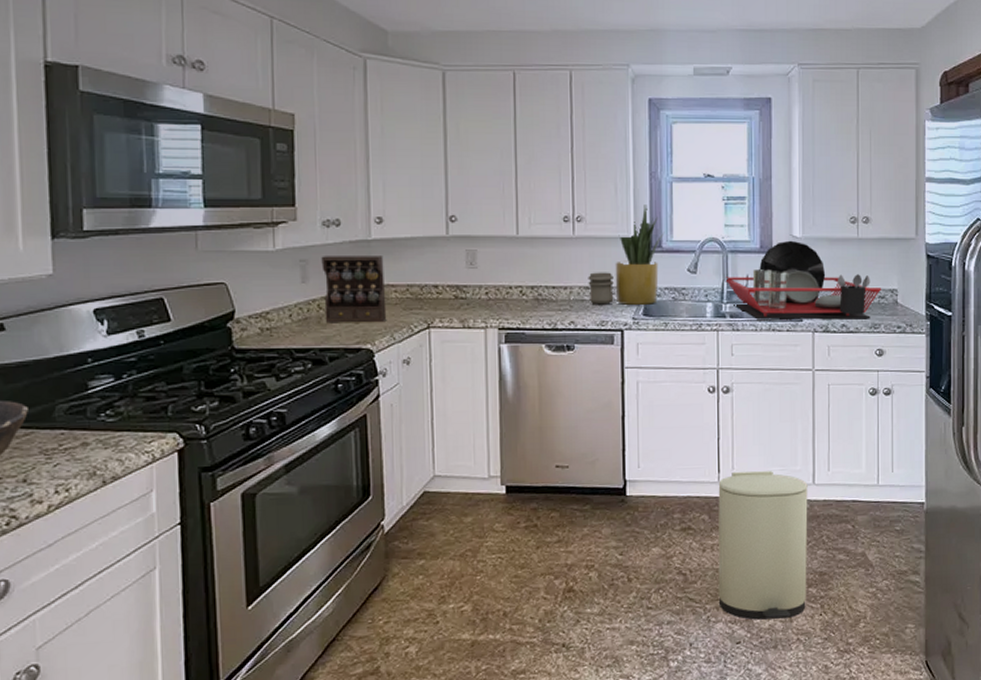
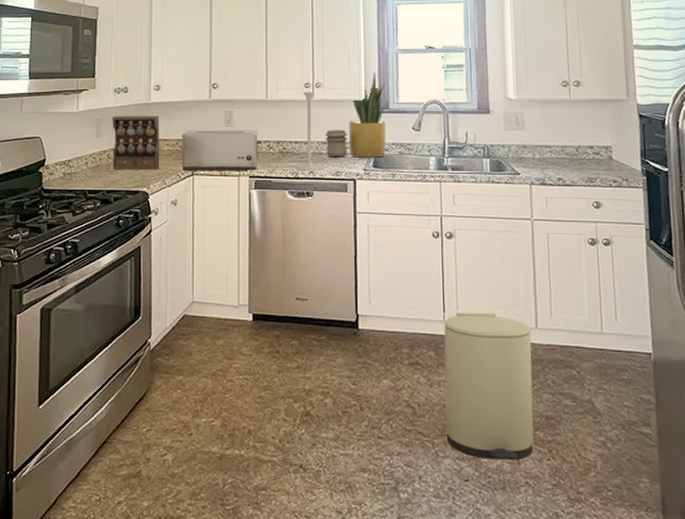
toaster: none [413,273,512,324] -> present [182,130,262,171]
candlestick: none [552,226,587,321] -> present [295,91,324,171]
dish rack: present [725,240,882,320] -> none [446,102,596,174]

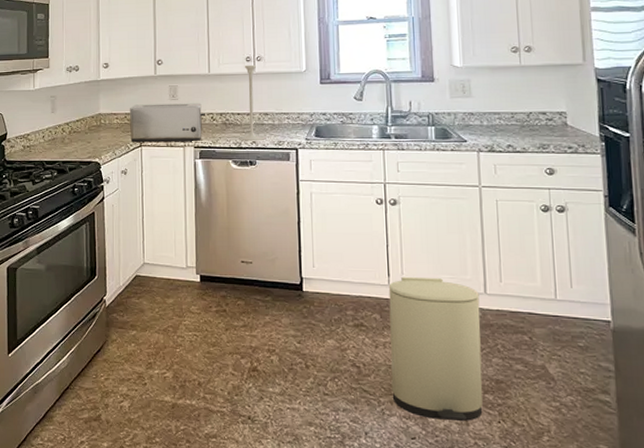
spice rack: present [112,116,160,170] -> none [65,92,110,143]
jar: present [325,130,347,158] -> none [267,101,289,128]
planter: present [348,72,392,158] -> none [289,44,333,128]

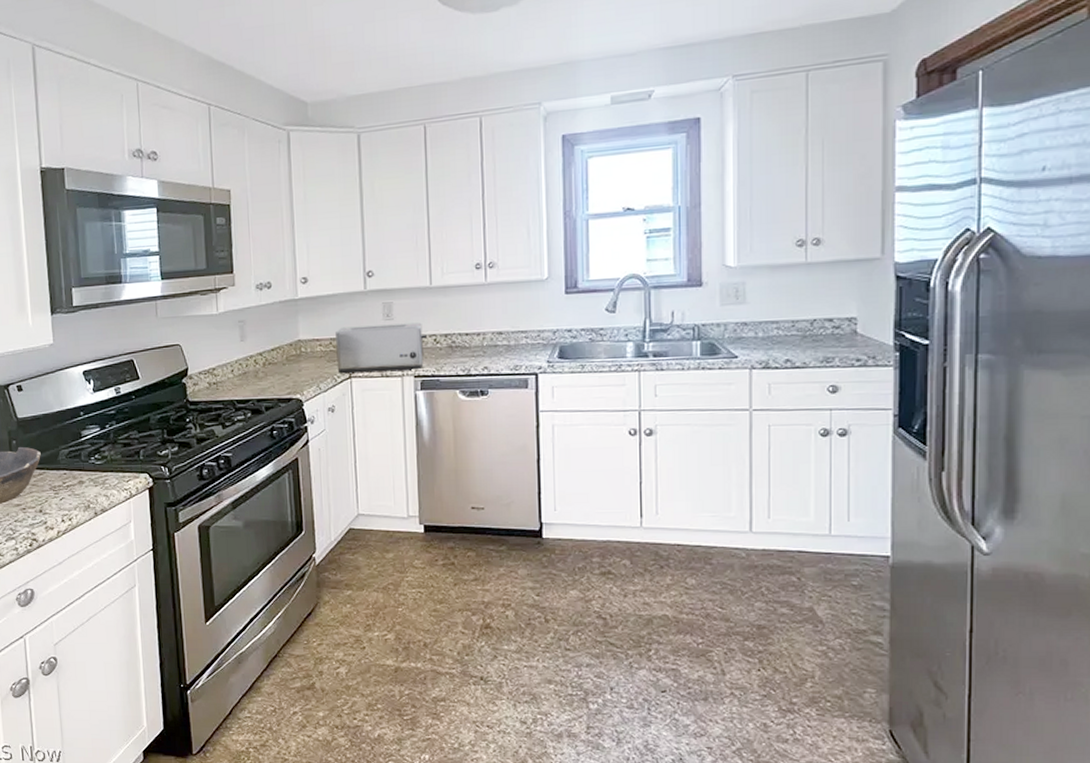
candlestick: present [238,64,266,141] -> none [466,272,501,367]
pedal bin: present [388,276,483,421] -> none [640,516,744,670]

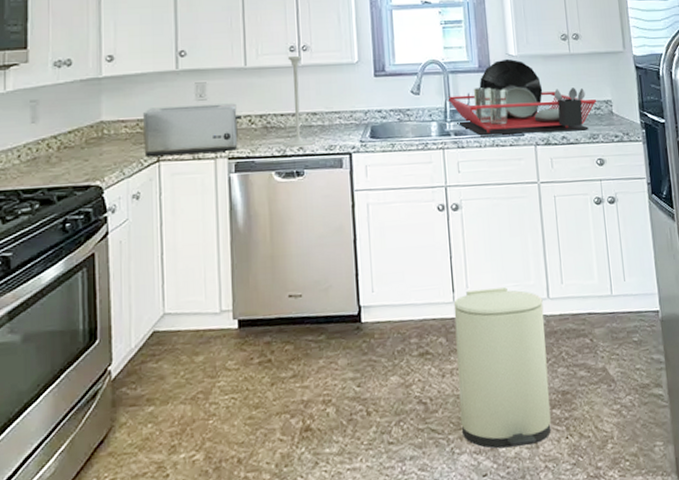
candlestick: none [466,272,501,367] -> present [281,55,316,148]
pedal bin: none [640,516,744,670] -> present [453,287,551,449]
dish rack: none [647,270,837,358] -> present [447,58,597,136]

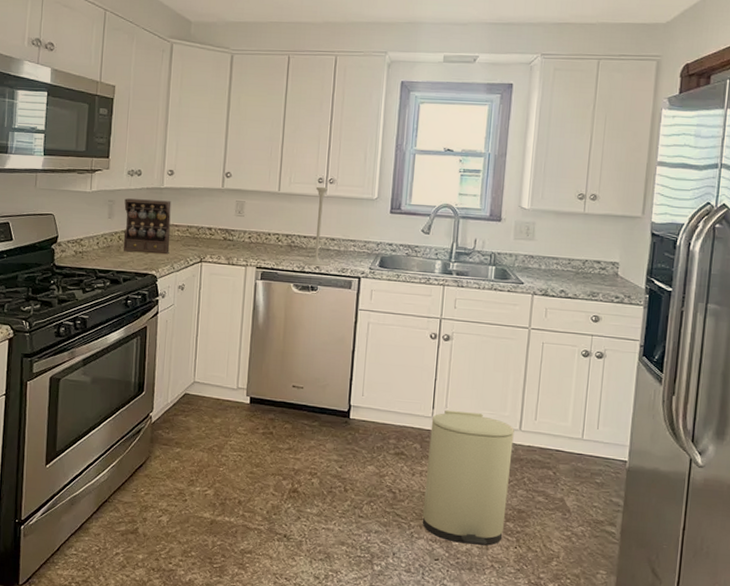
spice rack: none [52,92,117,162] -> present [123,198,172,255]
toaster: present [143,103,241,157] -> none [191,217,271,262]
dish rack: present [447,58,597,136] -> none [455,211,604,288]

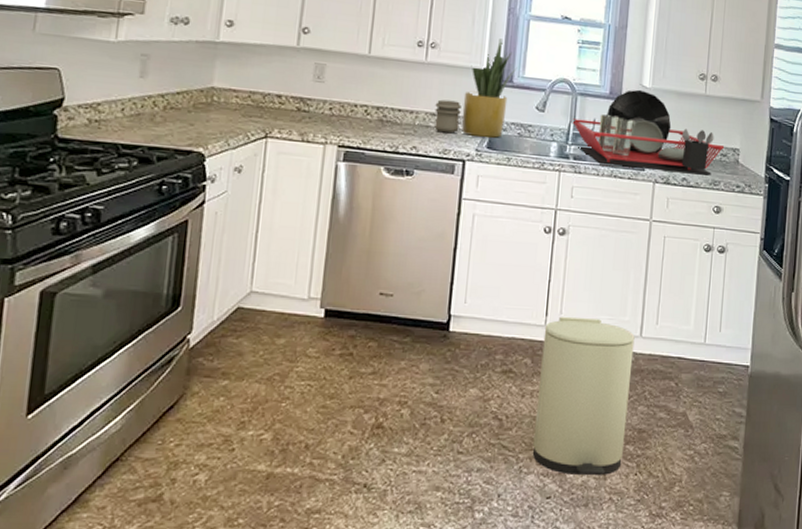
spice rack: present [123,198,172,255] -> none [158,52,229,127]
candlestick: present [301,186,331,267] -> none [395,50,430,147]
jar: none [334,226,356,255] -> present [434,99,461,134]
planter: none [356,172,405,258] -> present [461,38,518,138]
dish rack: none [455,211,604,288] -> present [572,89,725,176]

